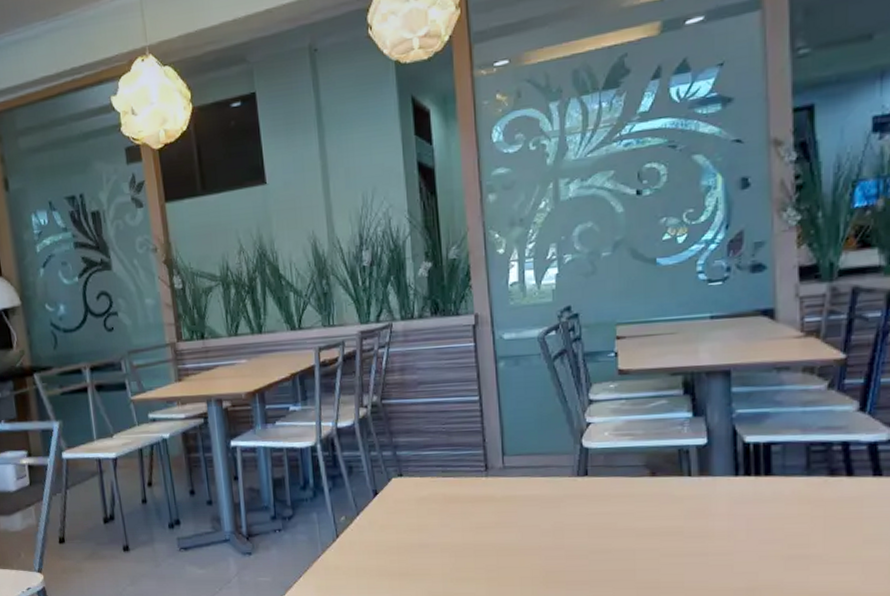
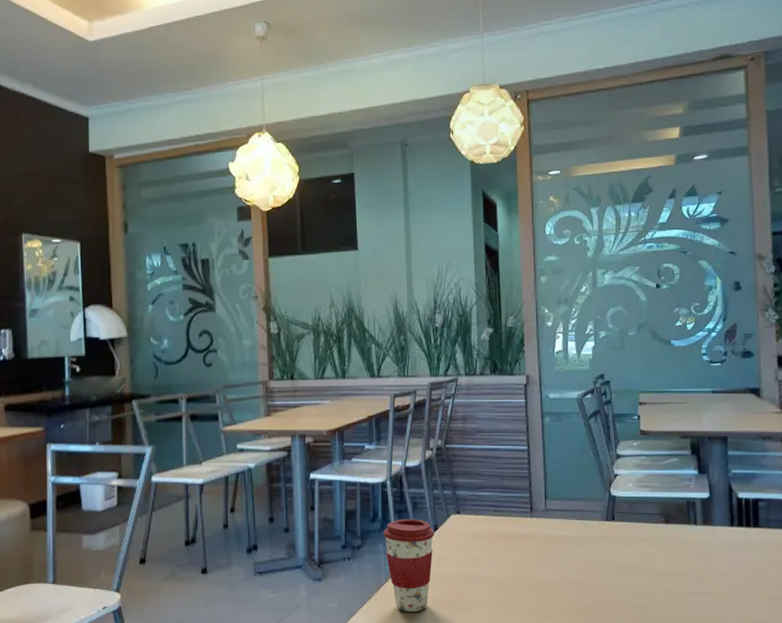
coffee cup: none [316,484,375,585] -> present [383,519,435,612]

